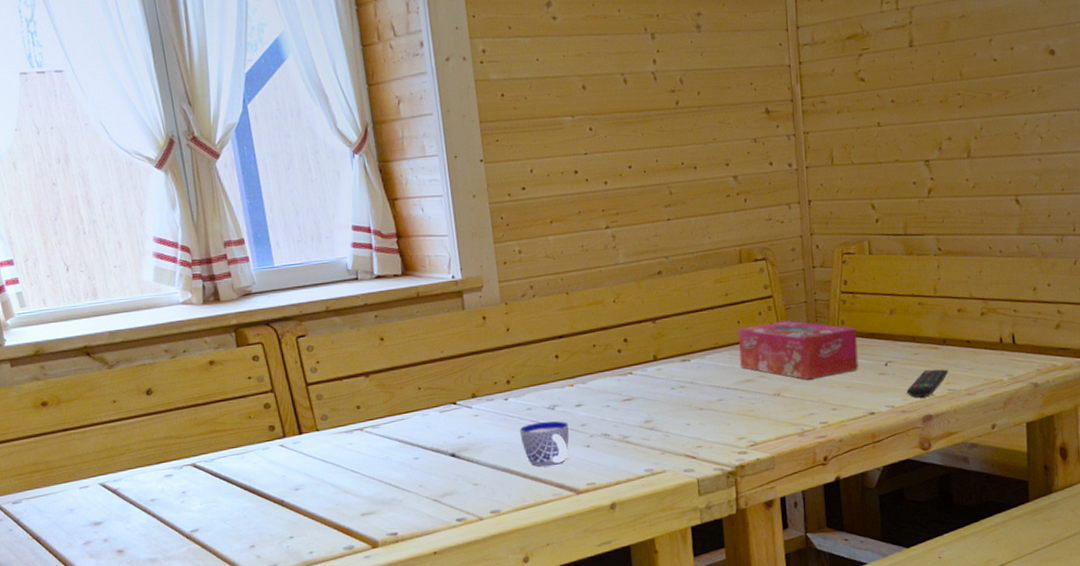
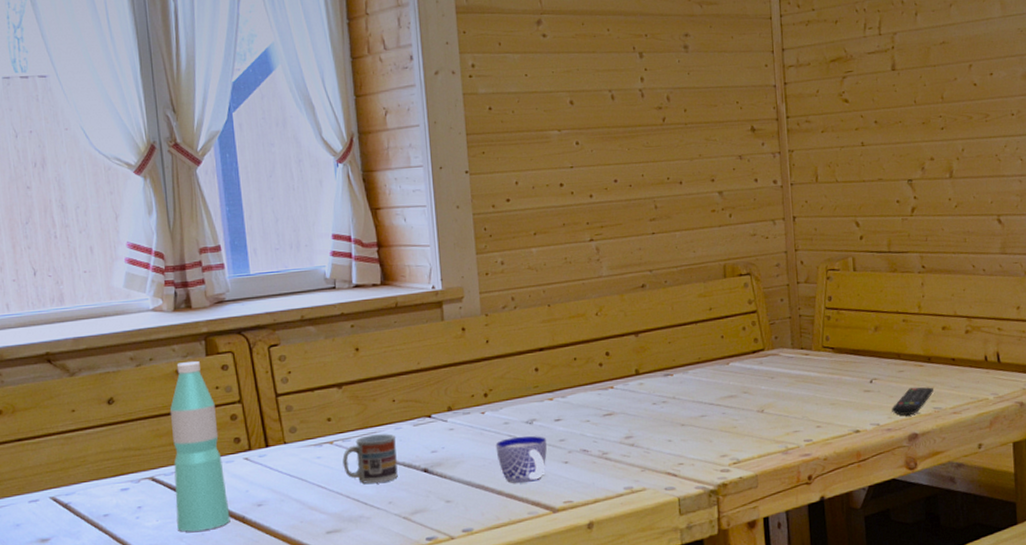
water bottle: none [205,352,270,515] -> present [169,360,231,532]
cup: none [373,420,427,468] -> present [342,433,398,484]
tissue box: present [738,320,859,380] -> none [721,336,843,397]

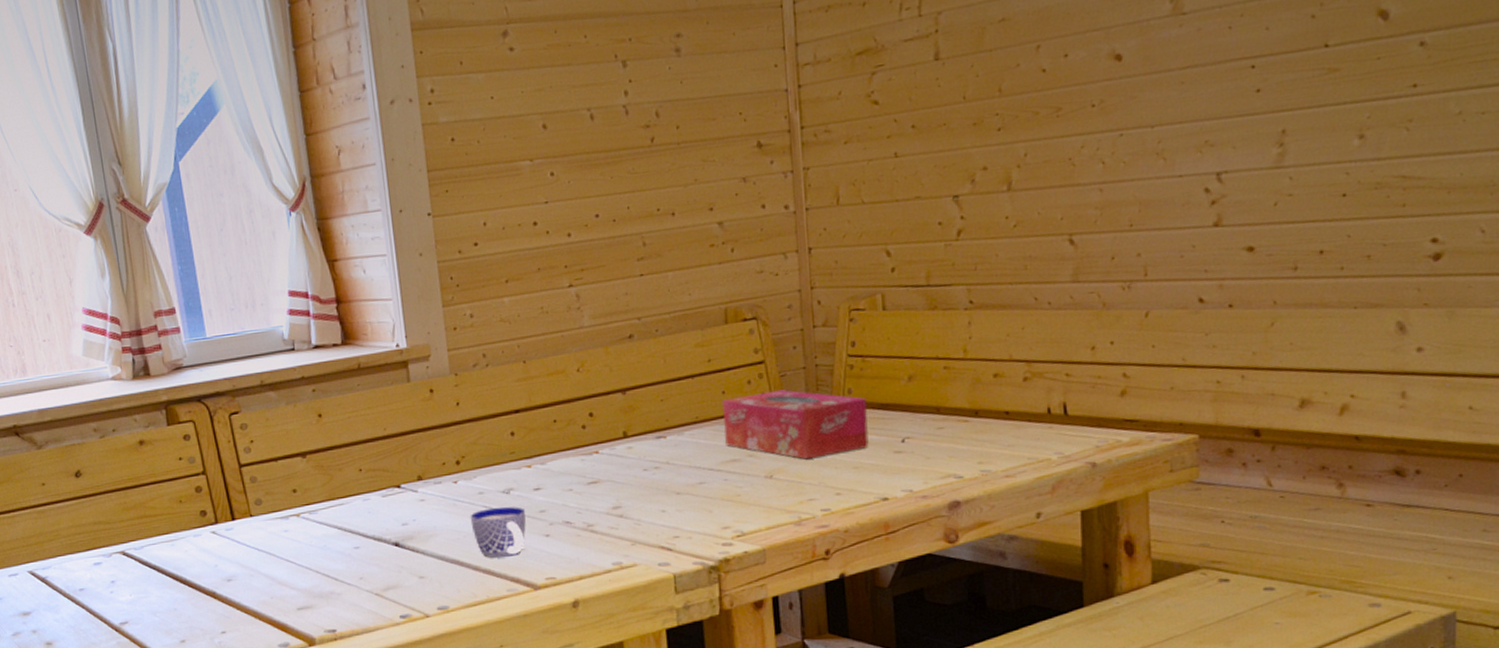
water bottle: present [169,360,231,532] -> none [135,431,201,607]
cup: present [342,433,398,484] -> none [310,505,368,558]
tissue box: none [721,336,843,397] -> present [722,389,869,460]
remote control: present [891,387,934,415] -> none [928,446,982,480]

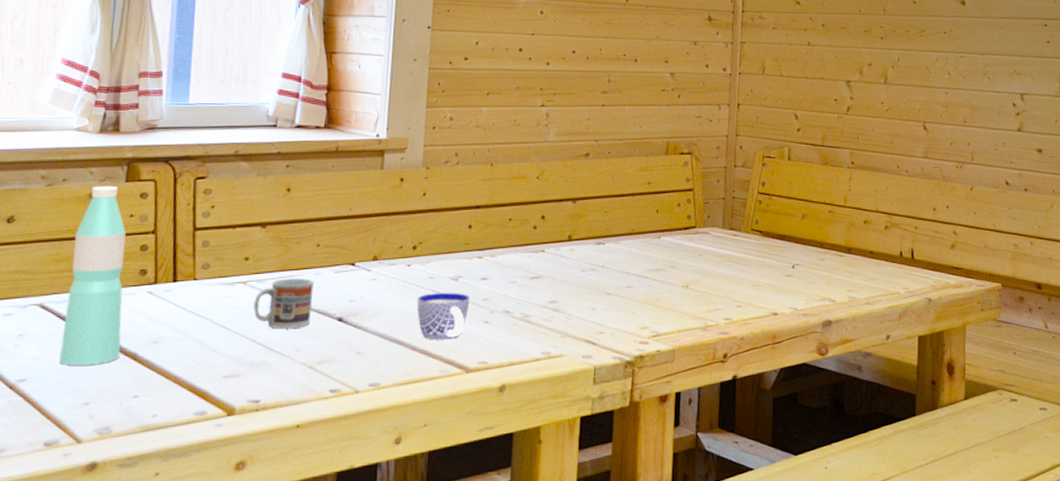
water bottle: none [135,431,201,607] -> present [59,185,126,365]
cup: none [310,505,368,558] -> present [253,278,315,328]
tissue box: present [722,389,869,460] -> none [654,214,769,275]

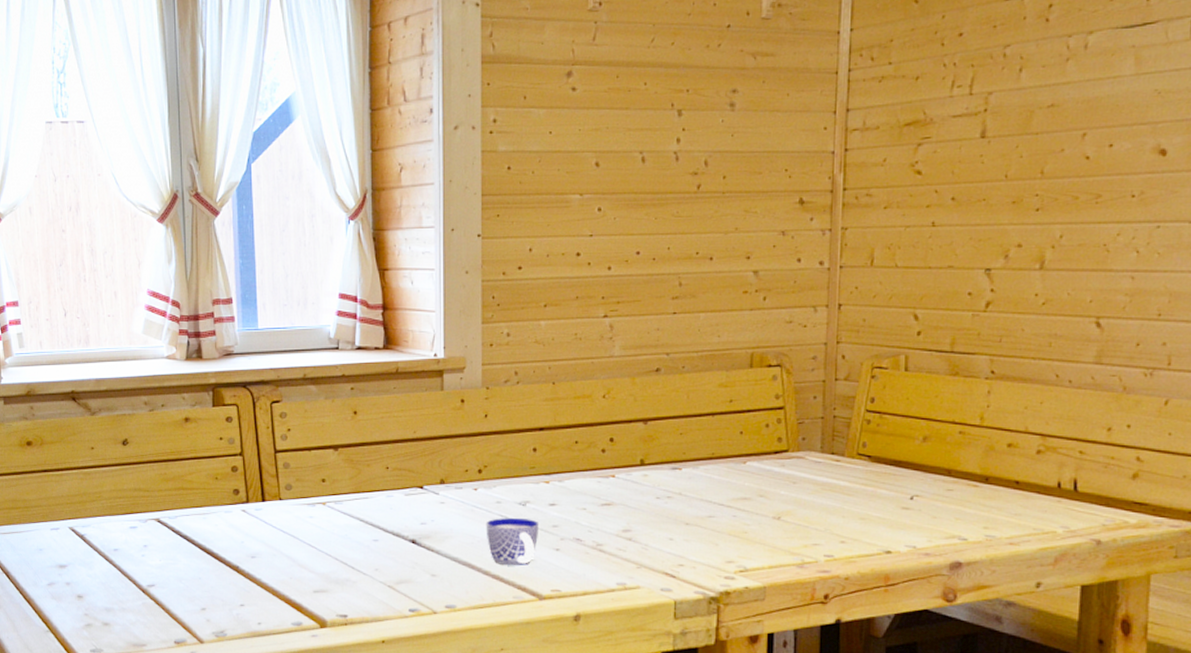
water bottle: present [59,185,126,365] -> none [177,410,226,575]
cup: present [253,278,315,328] -> none [334,500,387,548]

